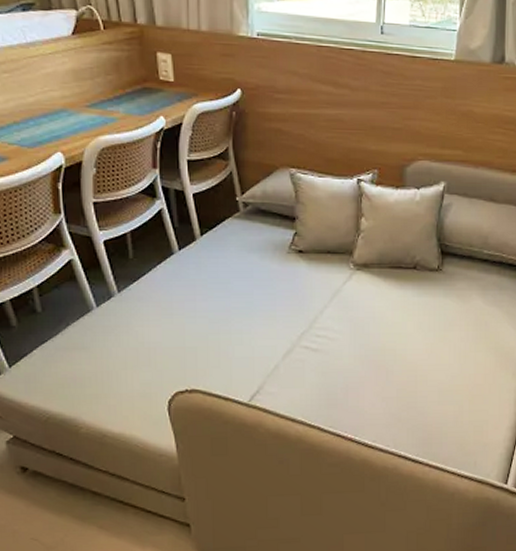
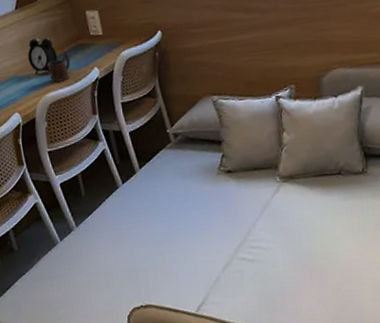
alarm clock: none [80,71,118,113] -> present [27,38,58,75]
mug: none [104,93,132,126] -> present [47,52,71,83]

